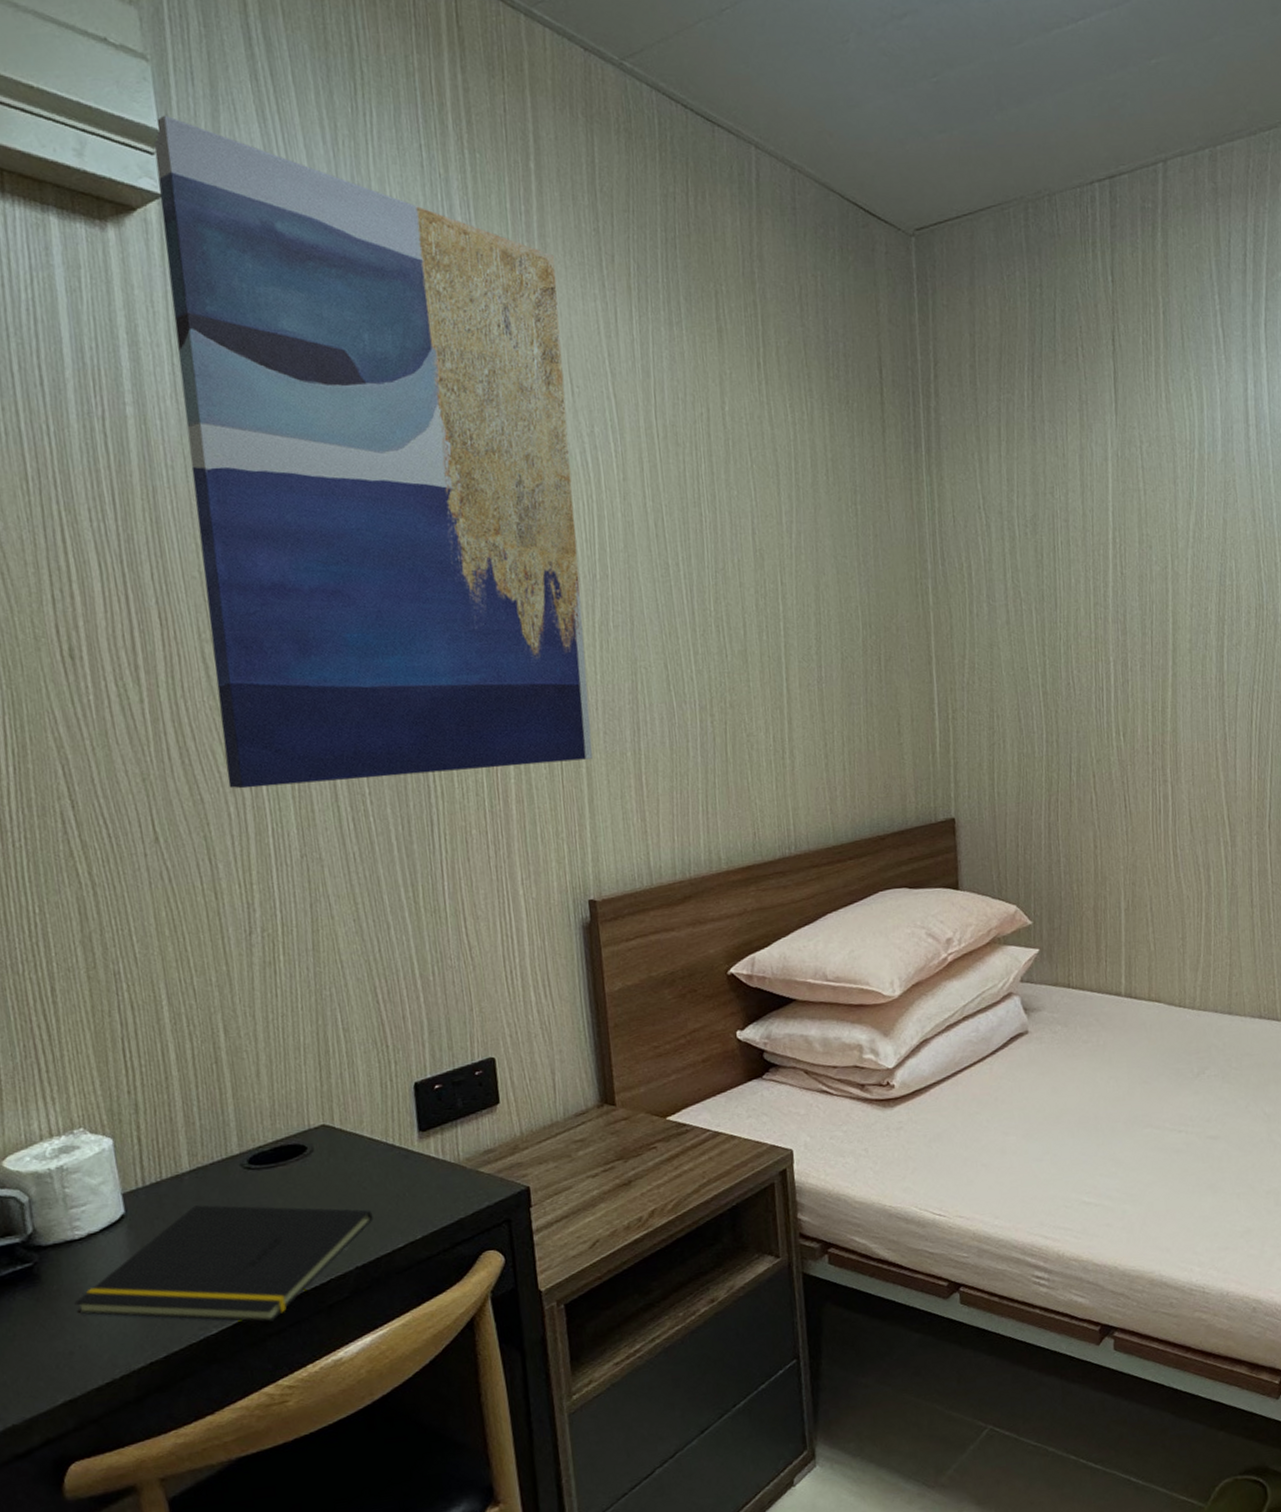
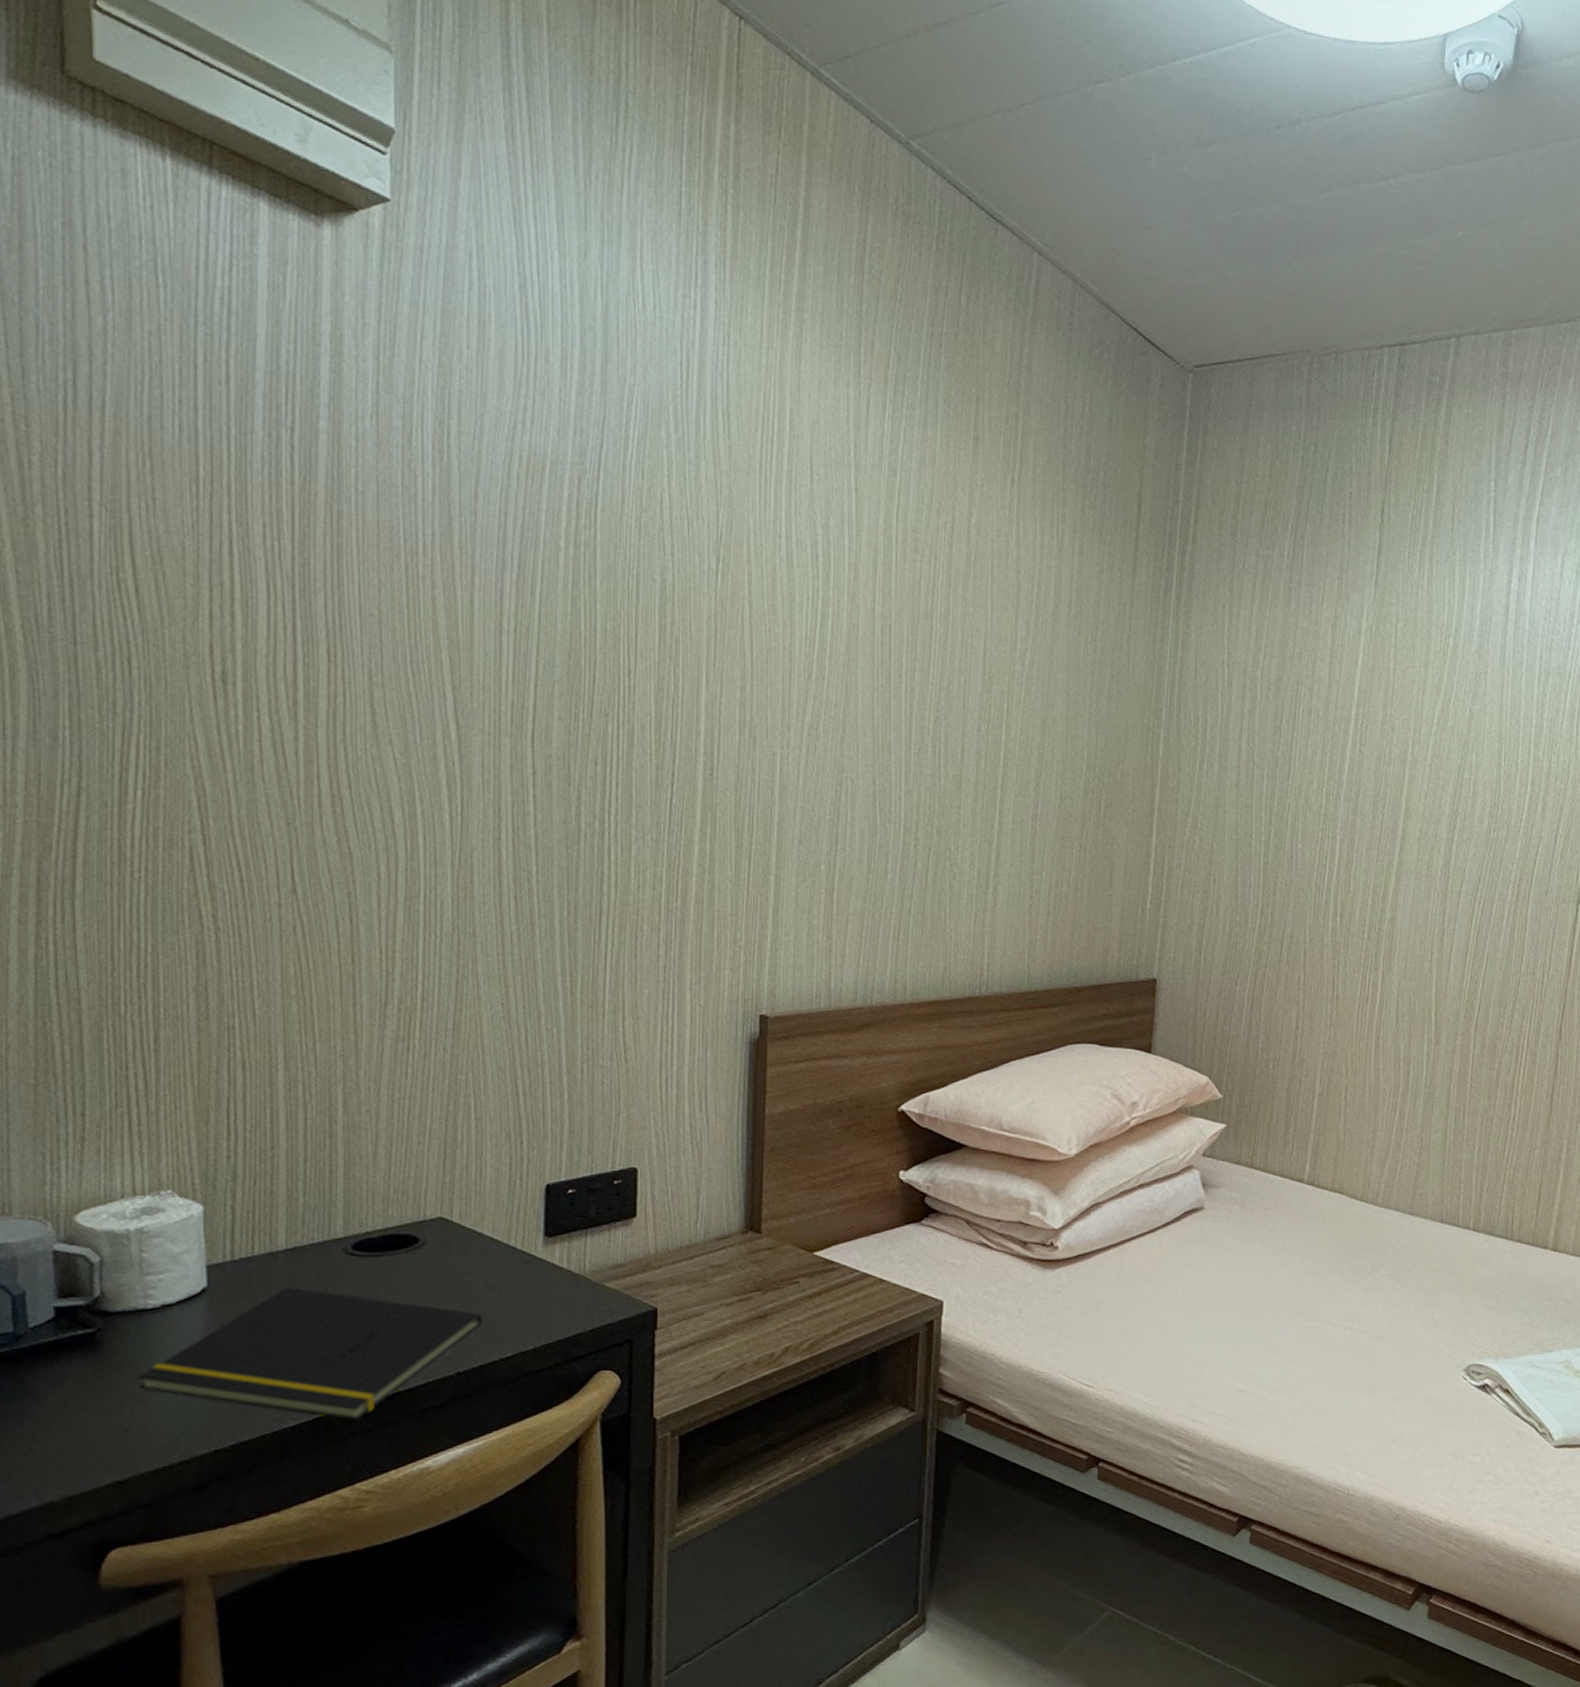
wall art: present [152,115,593,789] -> none [382,113,811,867]

